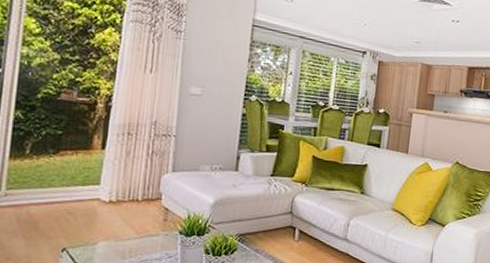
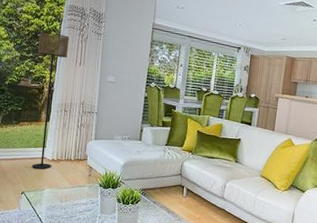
floor lamp: none [78,26,135,215] -> present [31,31,70,169]

